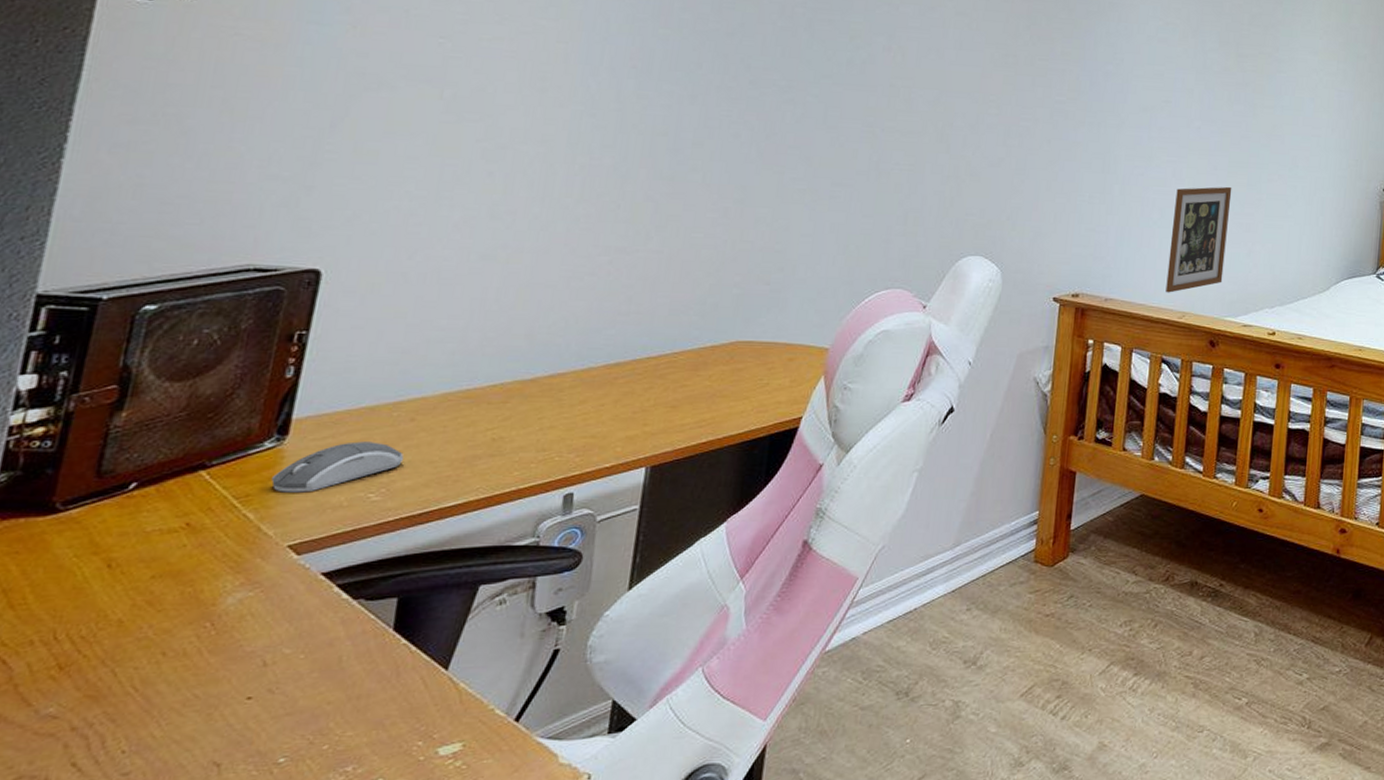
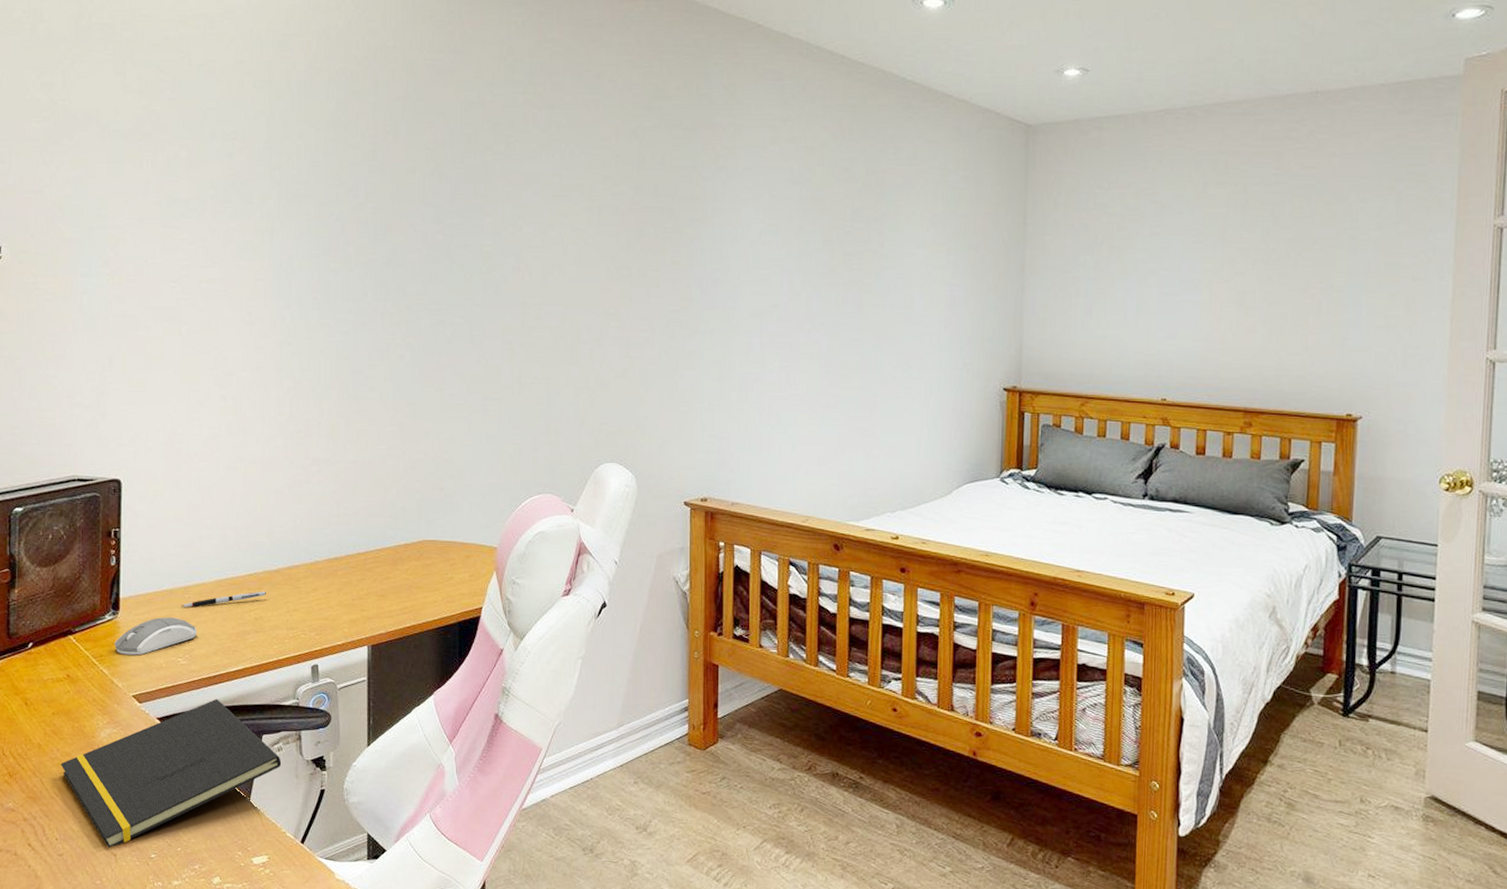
notepad: none [150,543,503,755] -> present [60,699,282,848]
pen: none [384,405,513,428] -> present [181,591,266,608]
picture frame: present [1165,186,1232,293] -> none [788,390,846,497]

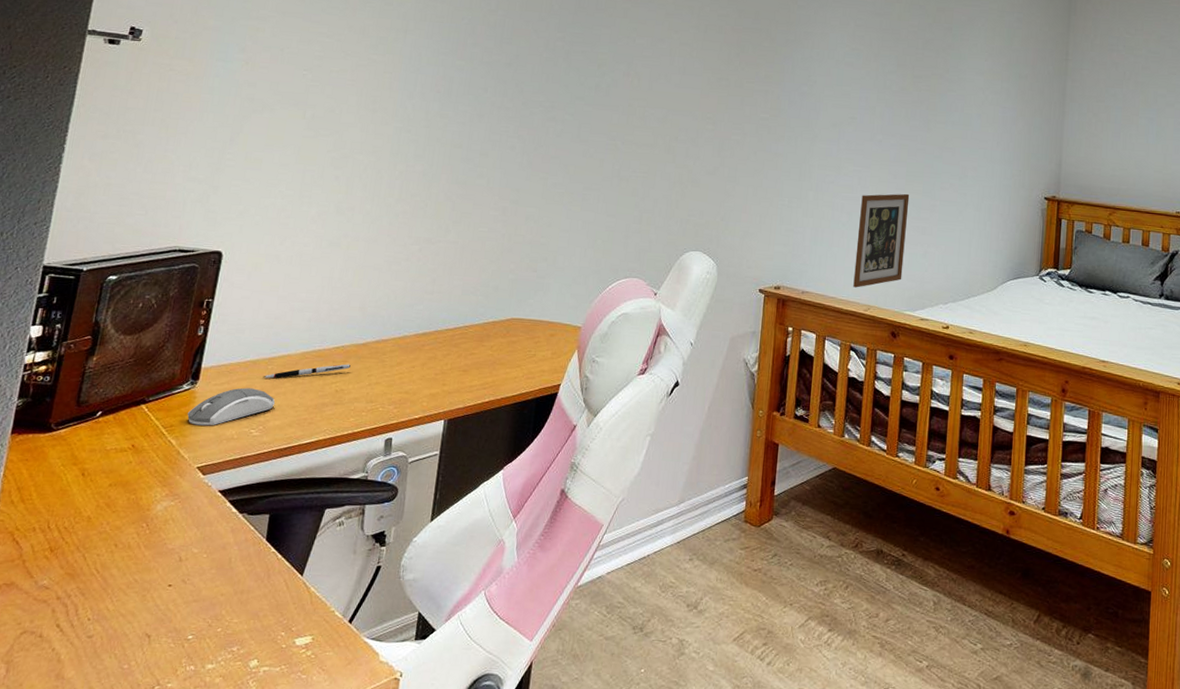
notepad: present [60,699,282,848] -> none [107,471,341,628]
picture frame: none [788,390,846,497] -> present [853,193,910,288]

